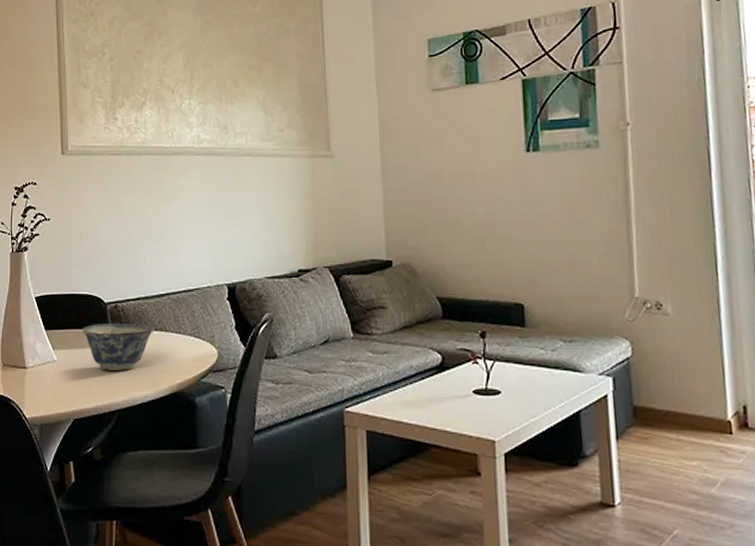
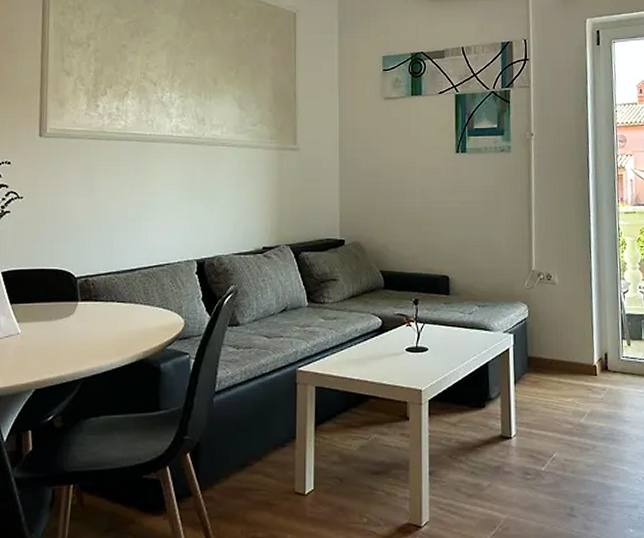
bowl: present [83,322,156,370] -> none [50,296,125,341]

